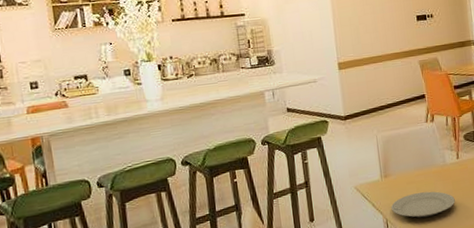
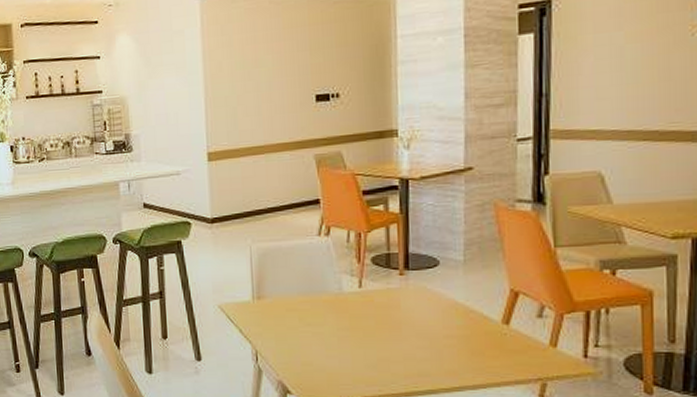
plate: present [391,191,455,218] -> none [263,324,352,356]

